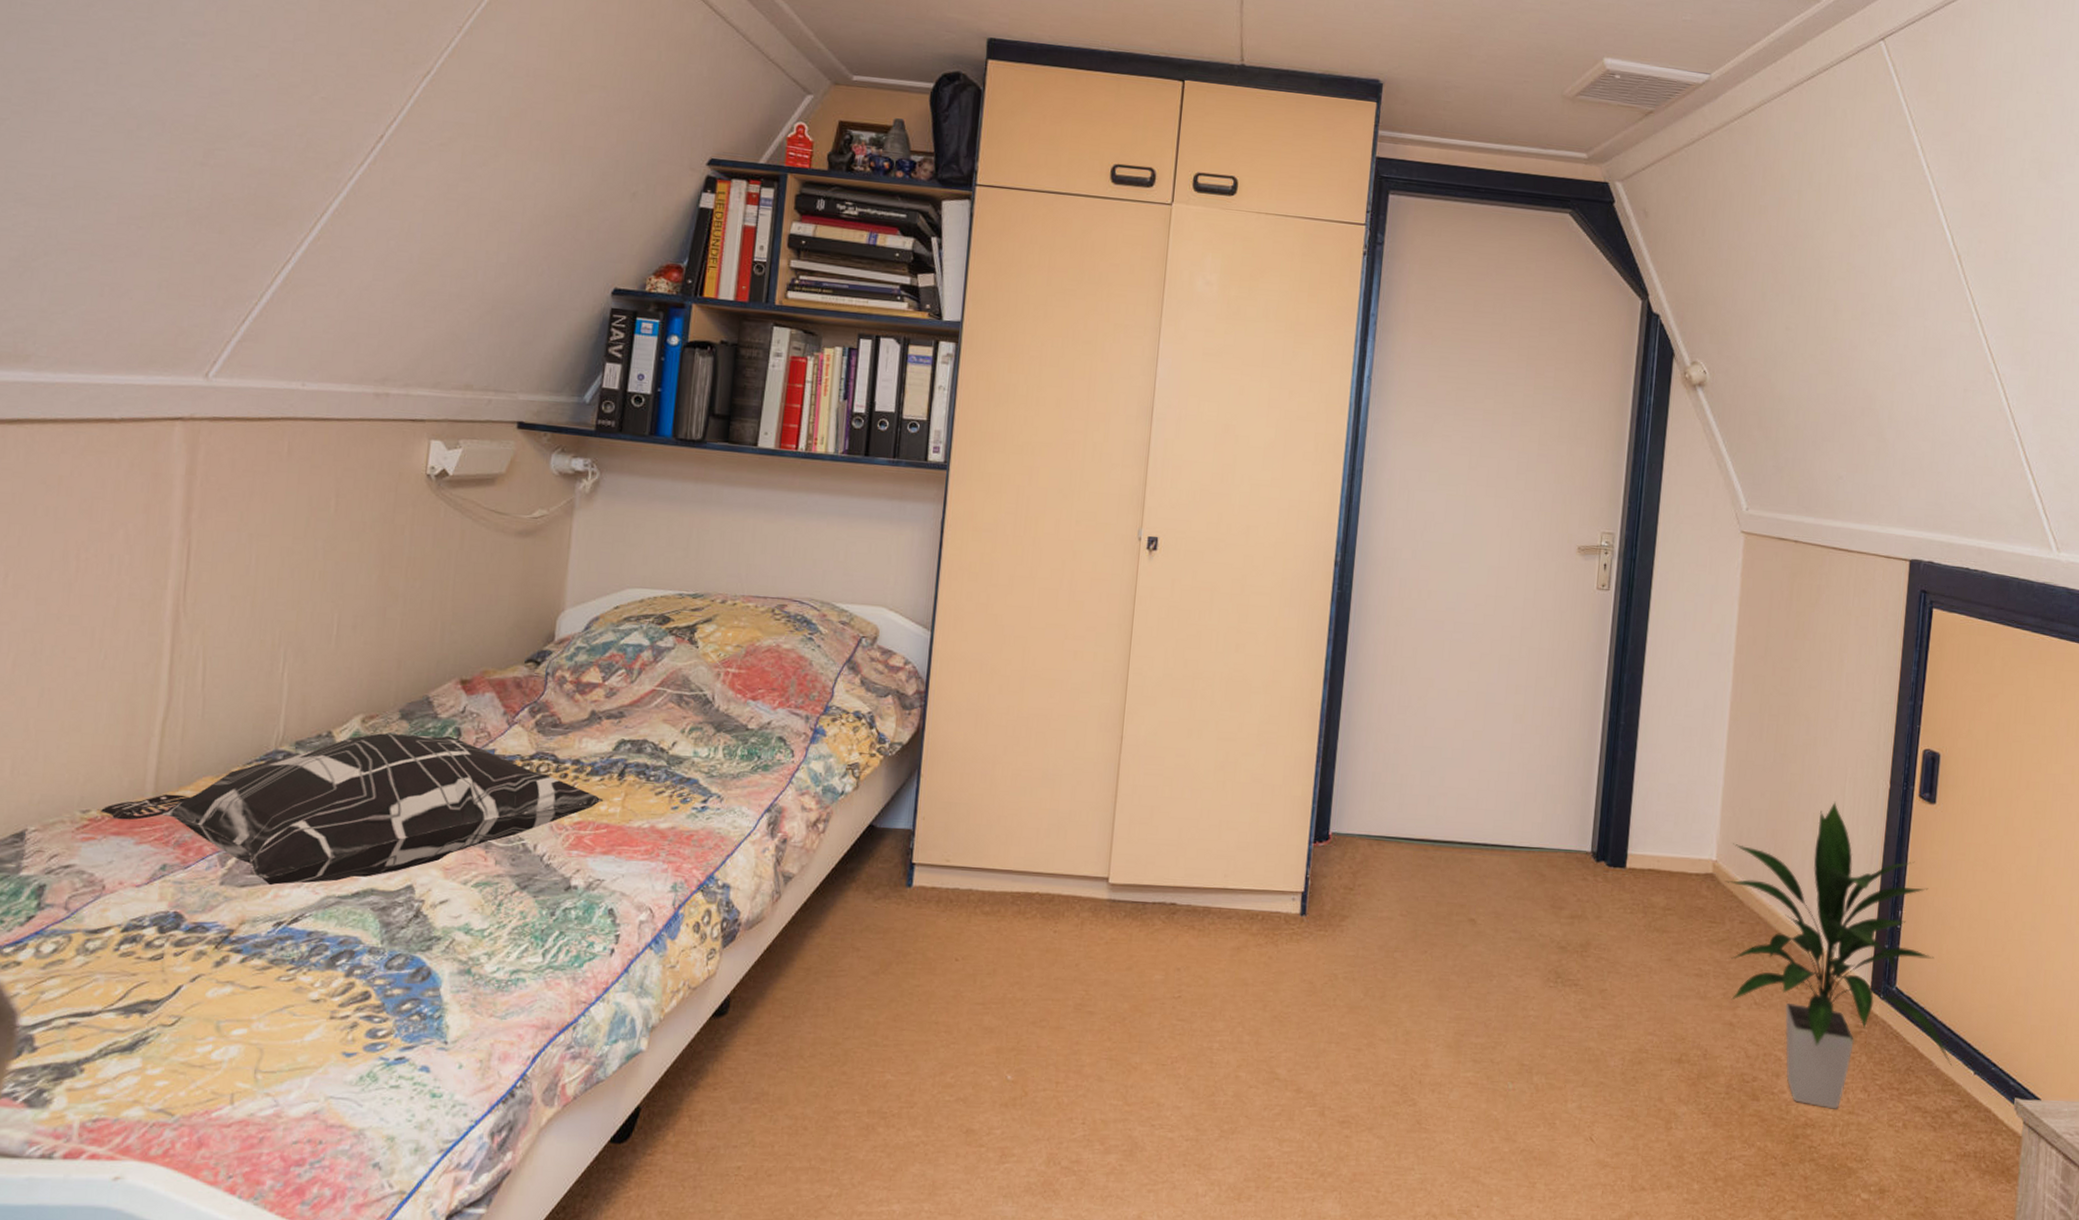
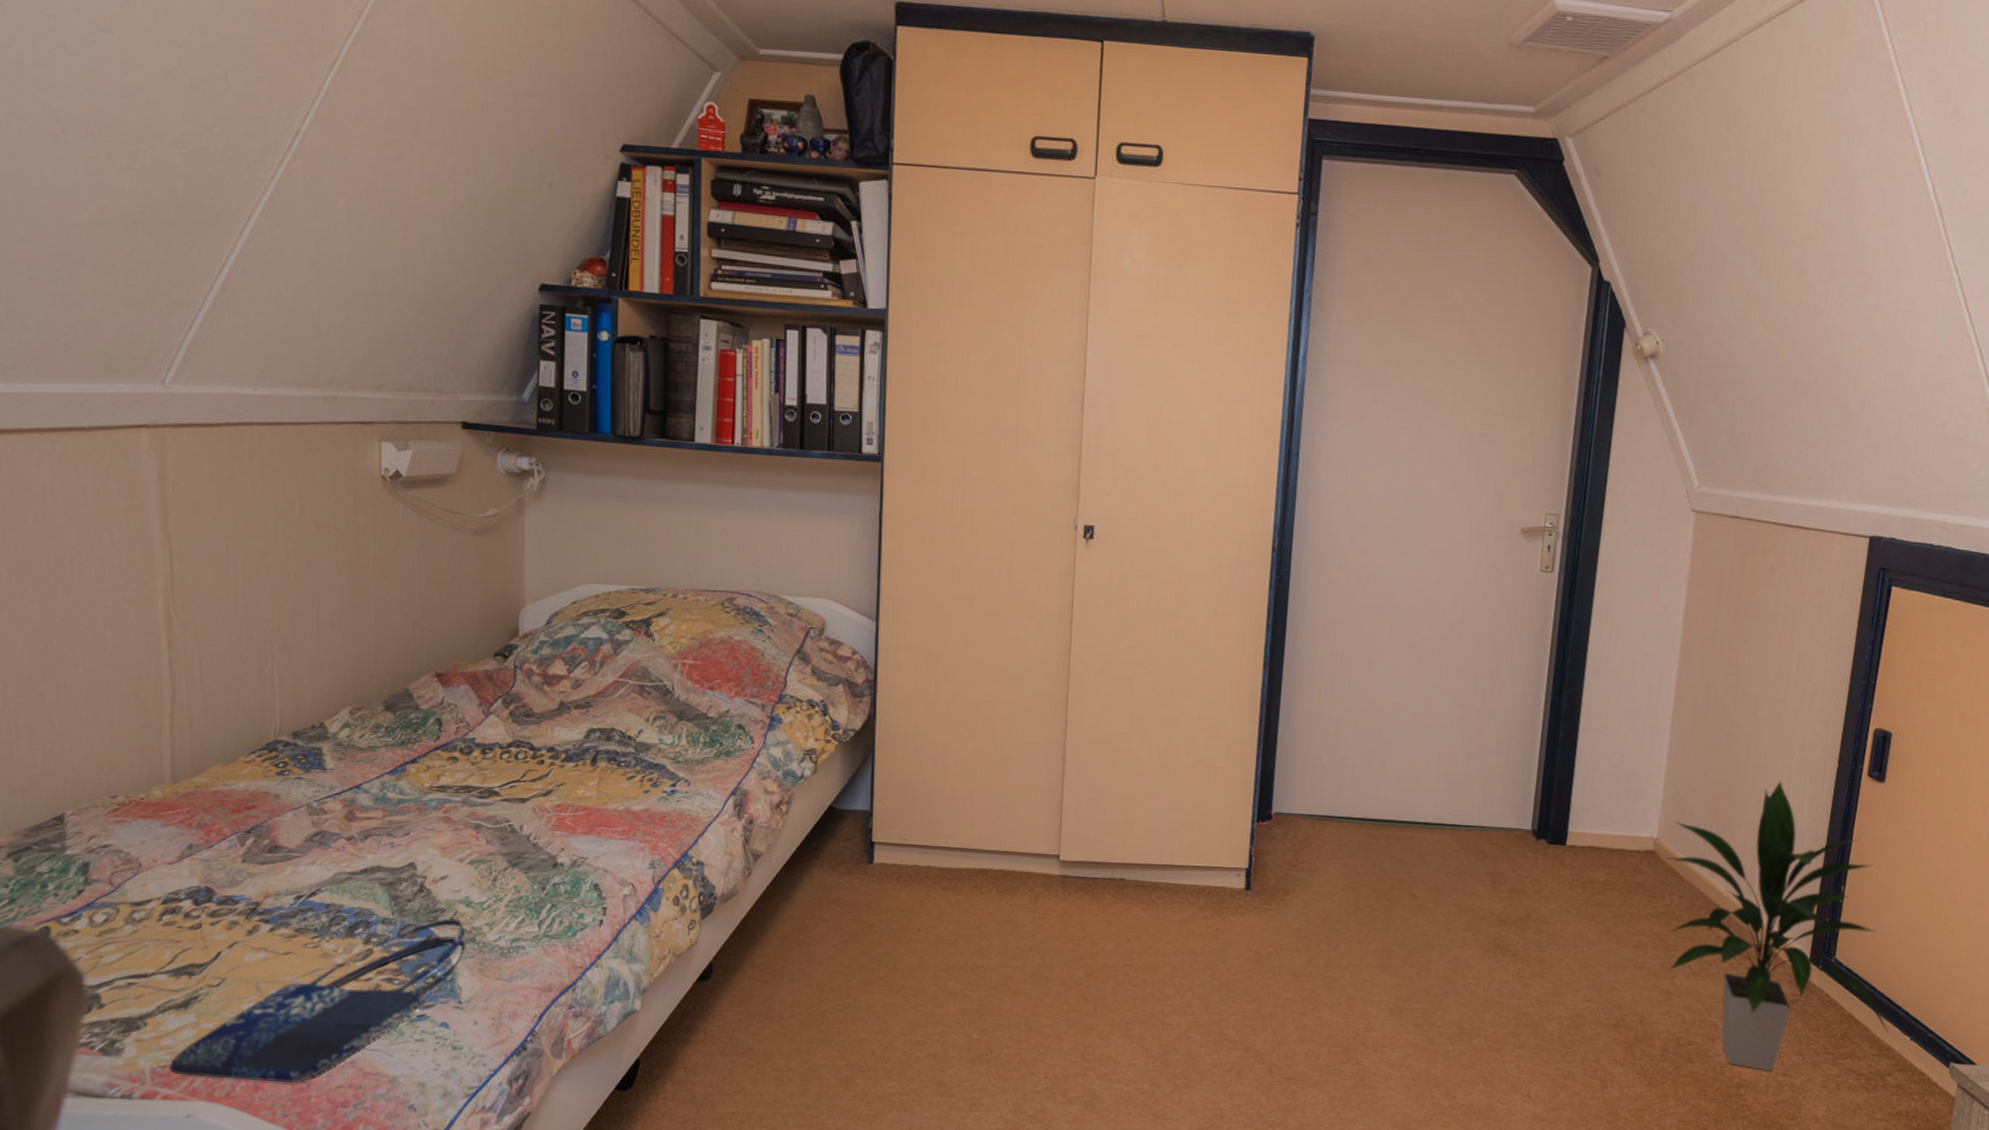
decorative pillow: present [101,733,604,886] -> none [127,724,580,863]
shopping bag: none [101,947,460,1138] -> present [169,918,466,1083]

